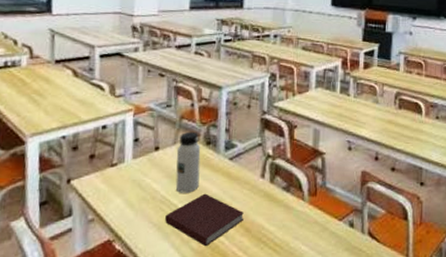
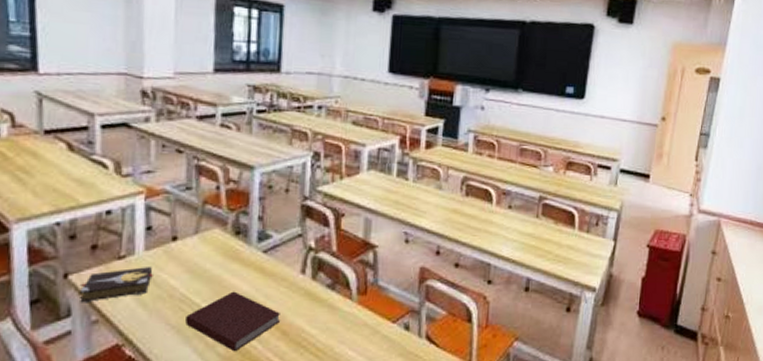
hardback book: none [79,172,139,204] -> present [79,266,153,303]
water bottle: present [175,131,201,193] -> none [198,219,229,291]

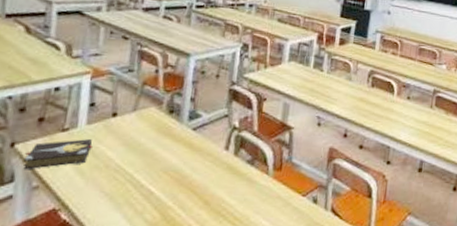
notebook: present [185,291,280,352] -> none [118,163,204,219]

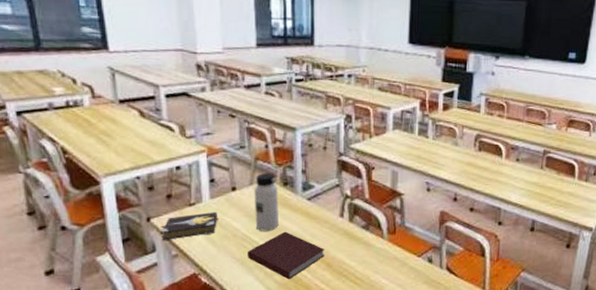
notebook: none [118,163,204,219] -> present [248,231,324,280]
water bottle: none [132,98,163,163] -> present [254,172,279,231]

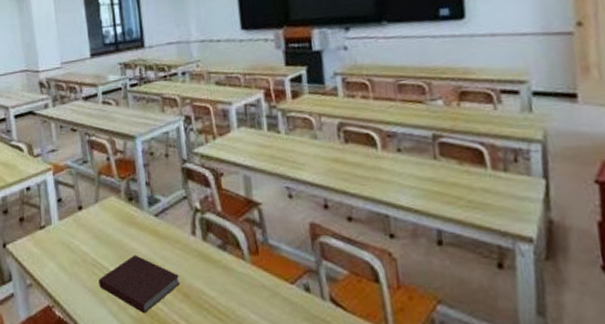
hardback book: present [160,211,218,241] -> none [15,234,68,269]
water bottle: present [254,172,279,231] -> none [99,187,128,255]

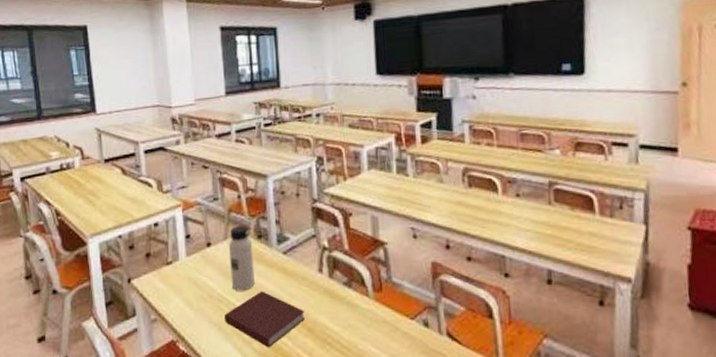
water bottle: none [99,187,128,255] -> present [228,225,255,291]

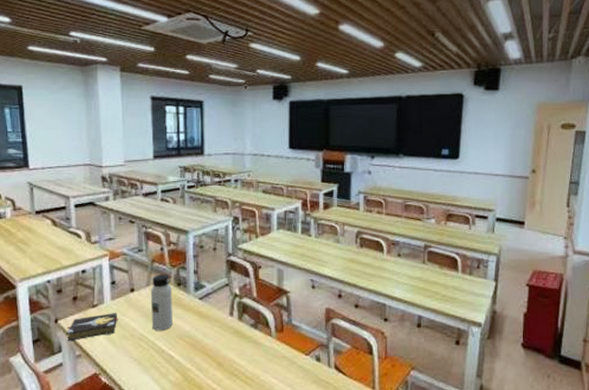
hardback book: none [140,270,195,304] -> present [66,312,118,342]
notebook: present [224,291,305,348] -> none [144,331,215,380]

